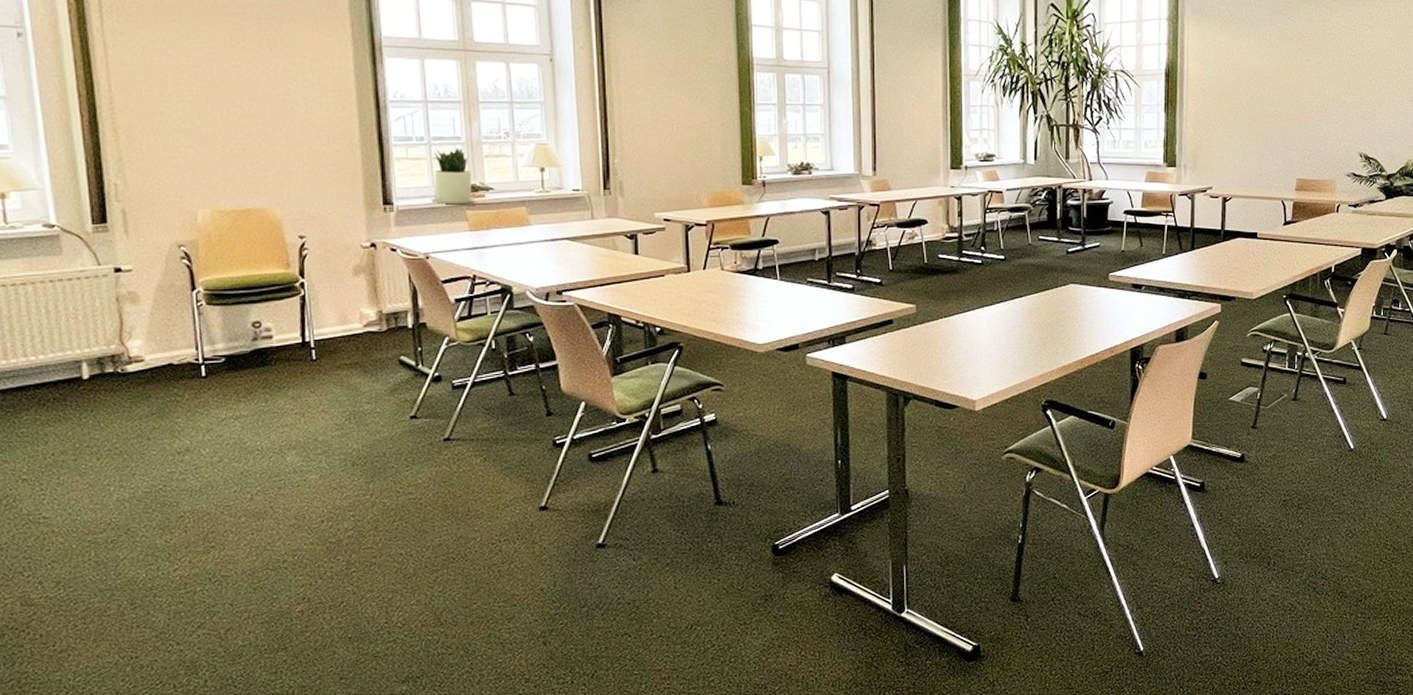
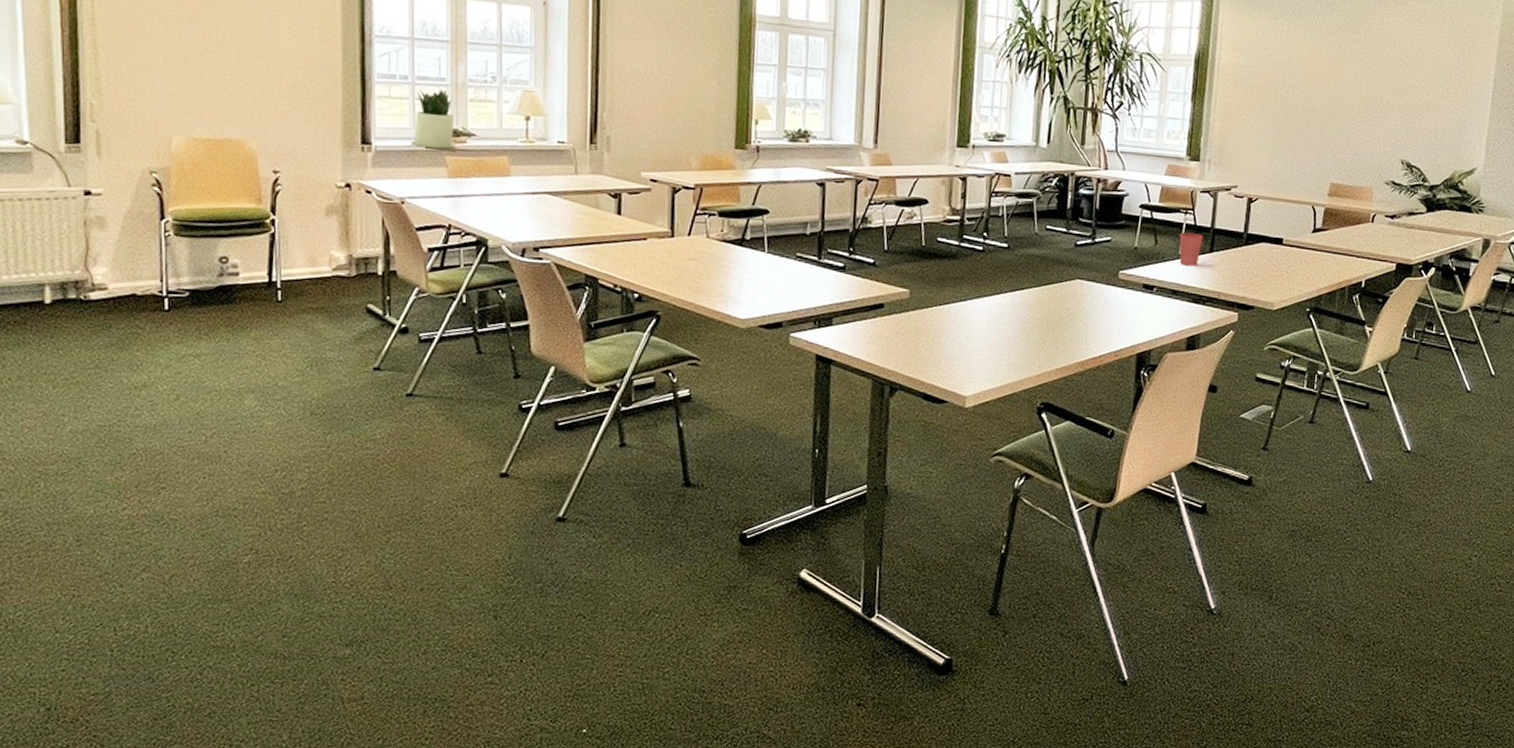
cup: none [1162,234,1184,264] -> present [1179,232,1203,266]

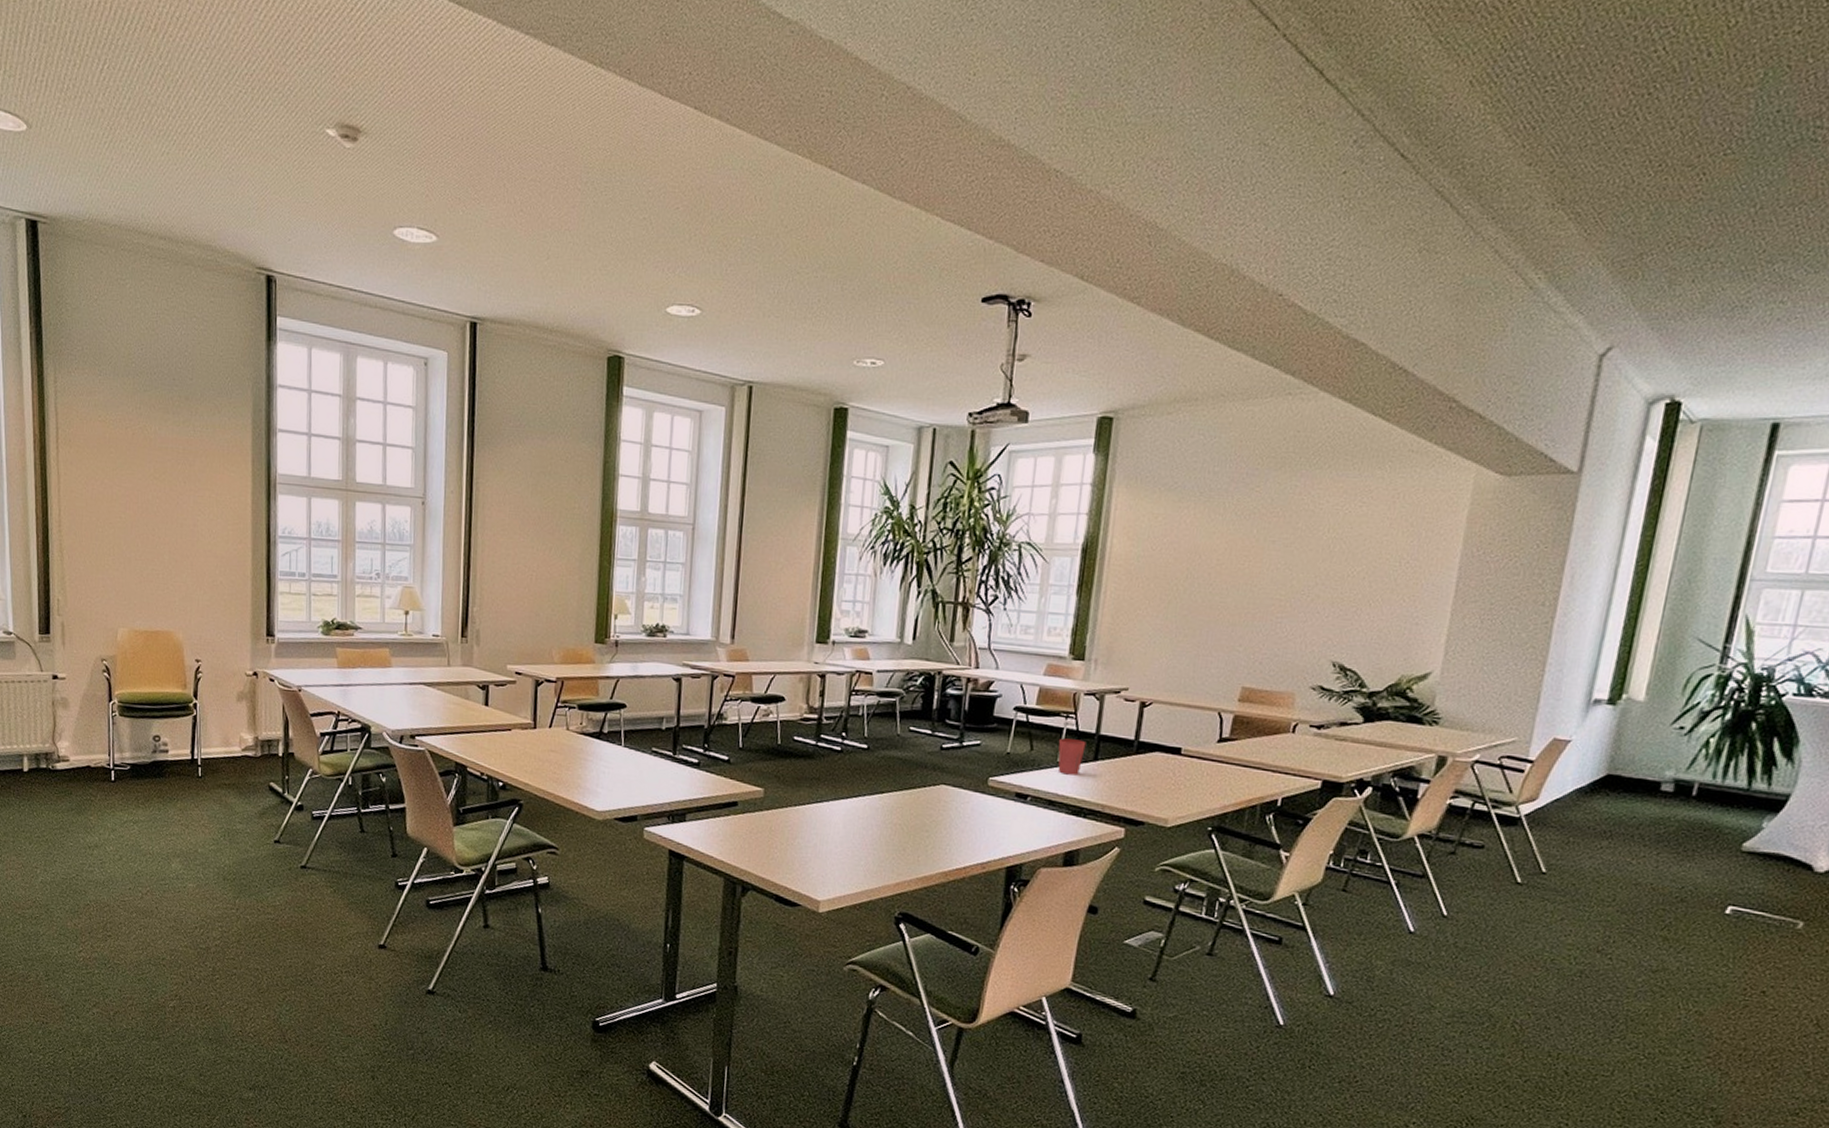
planter: present [410,88,457,150] -> none [306,584,346,642]

